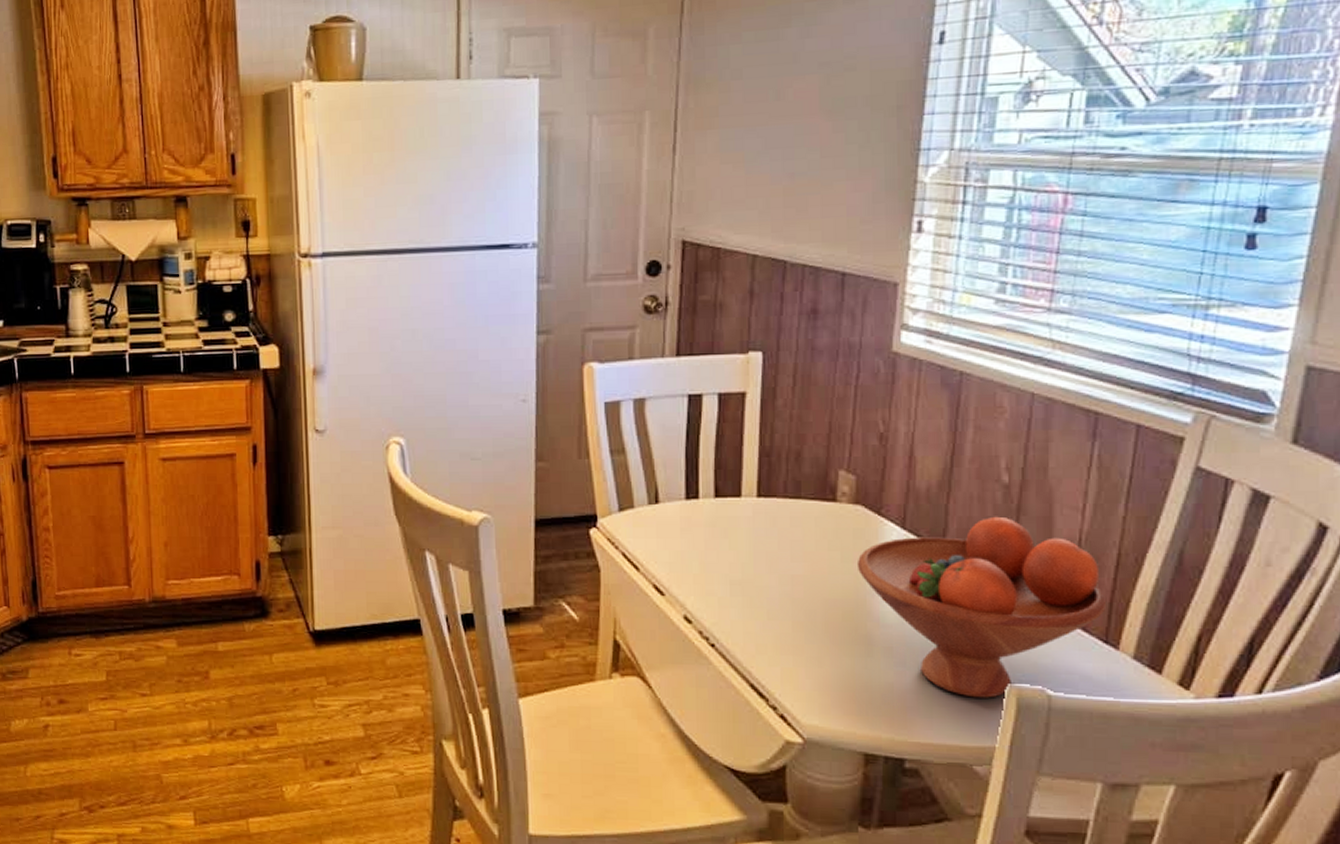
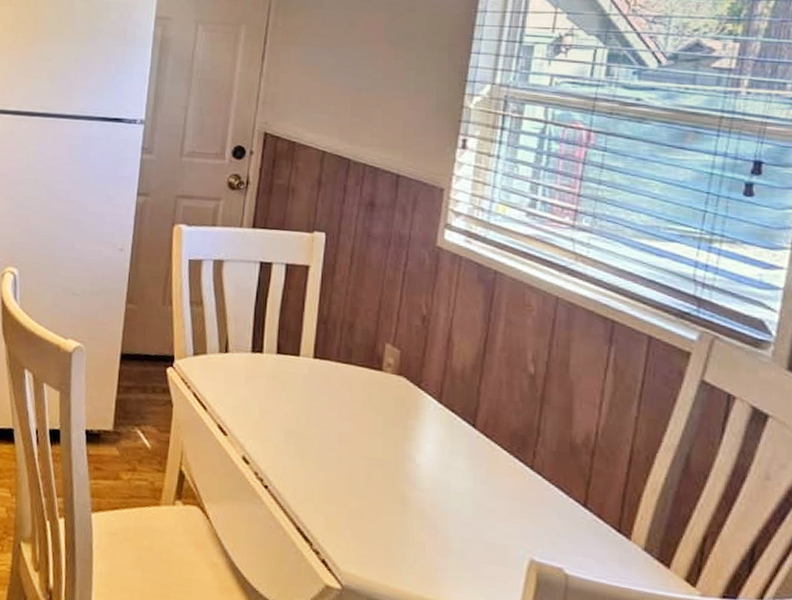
fruit bowl: present [856,516,1107,698] -> none [397,402,620,570]

